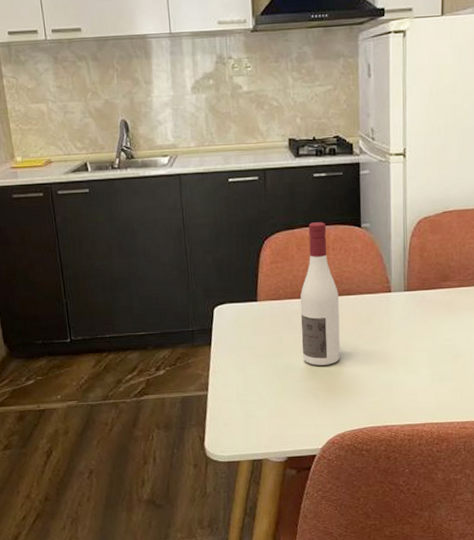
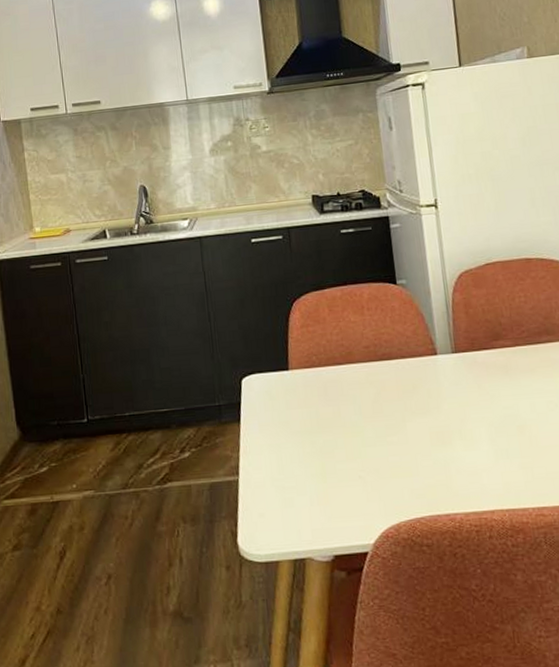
wine bottle: present [300,222,341,366] -> none [336,280,387,443]

